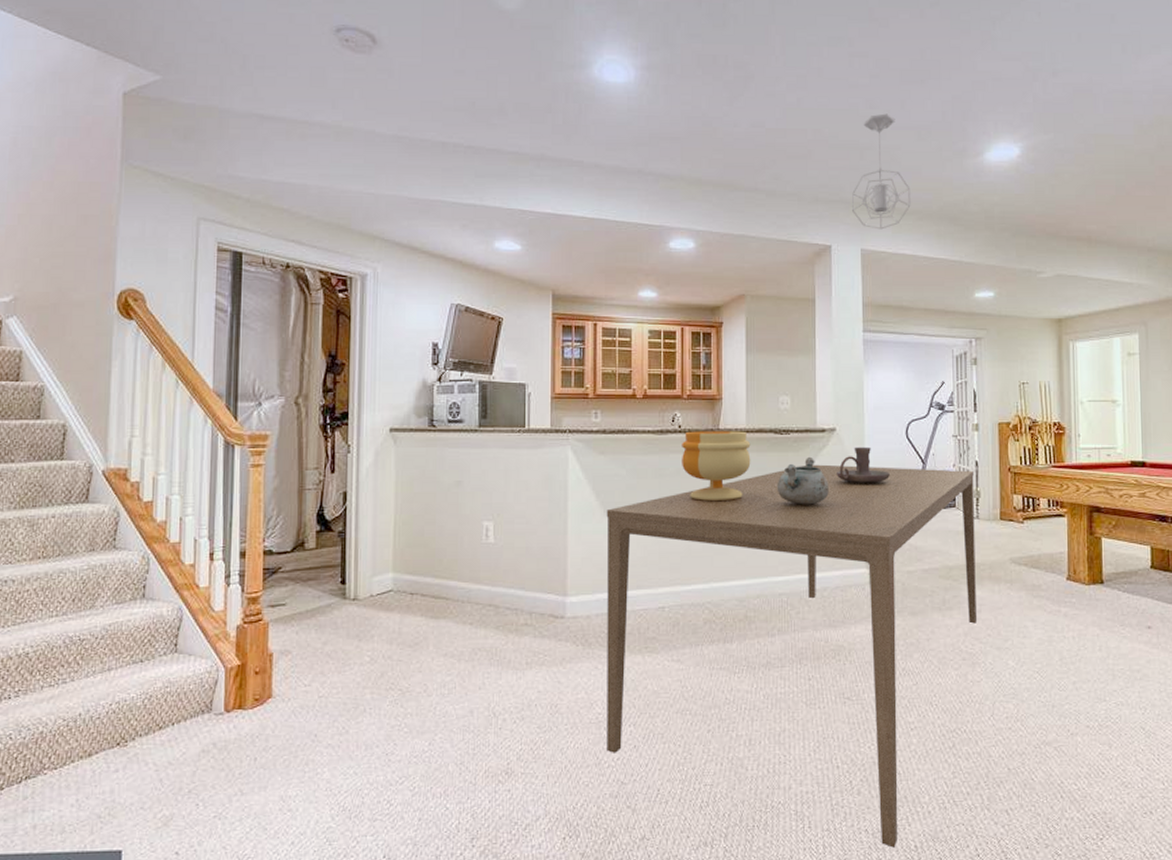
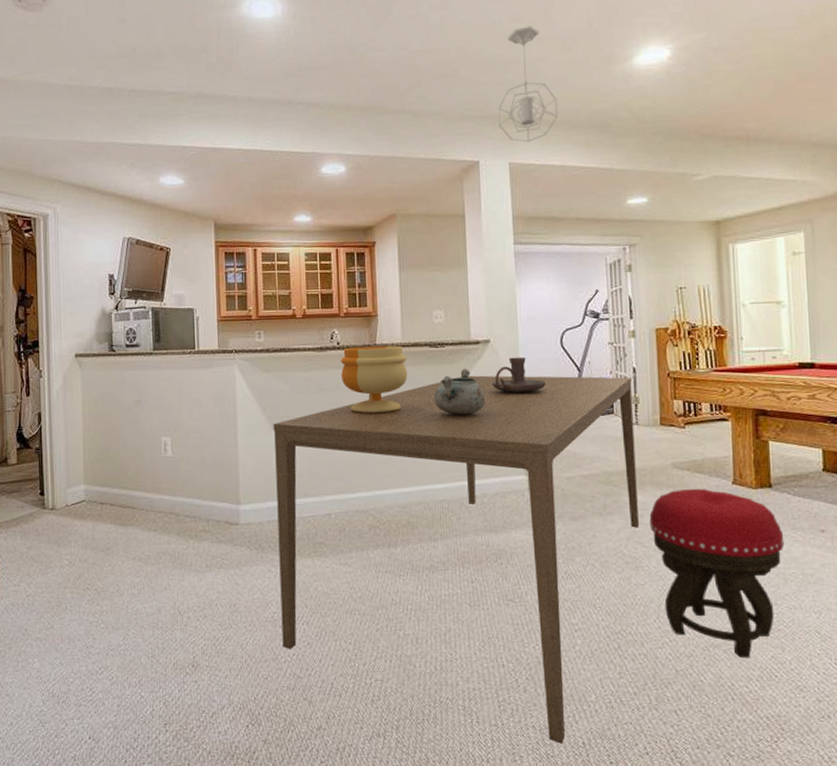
stool: none [987,585,1114,756] -> present [649,489,785,659]

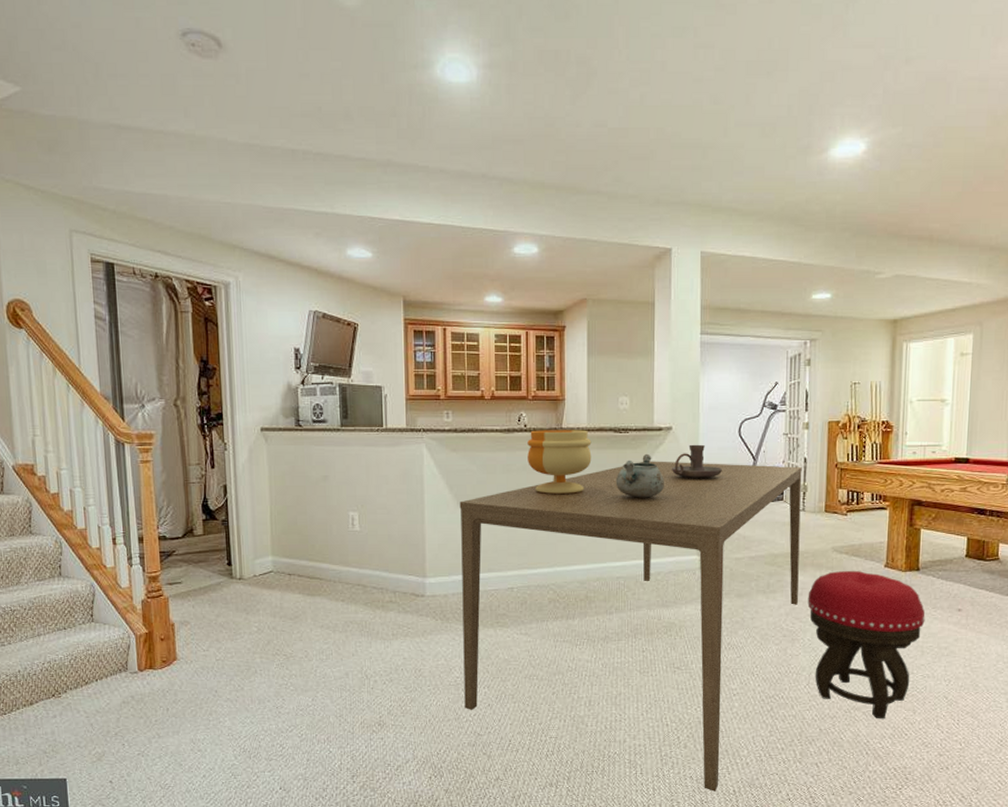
pendant light: present [497,26,558,142] -> none [692,109,752,232]

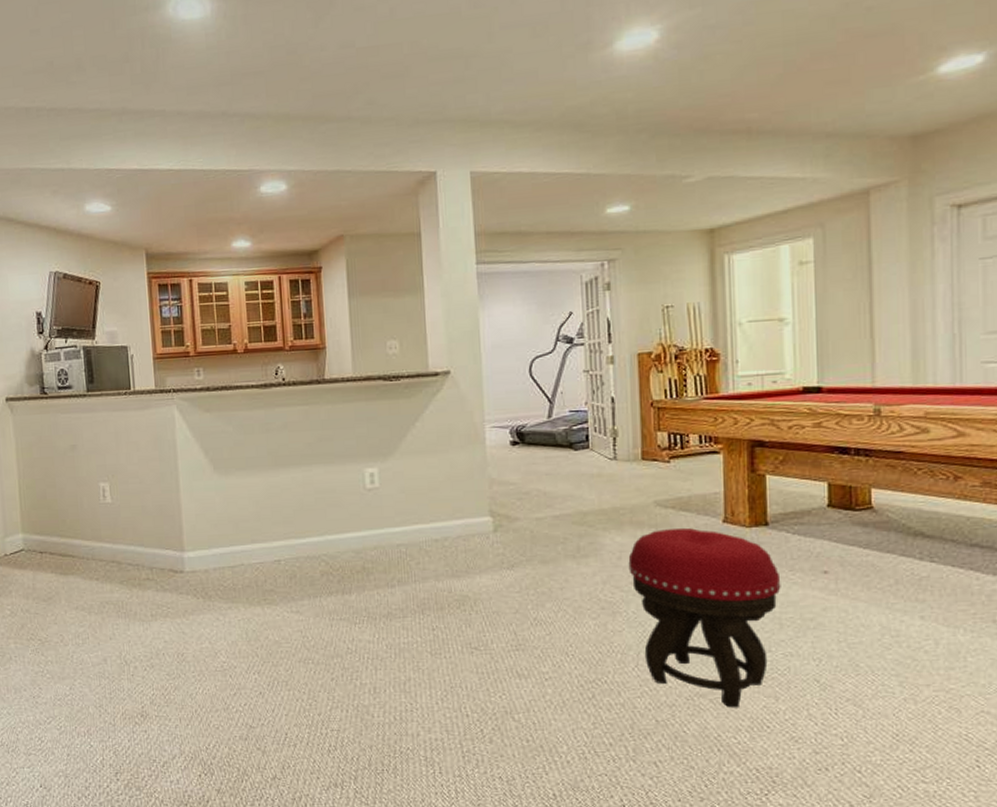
dining table: present [459,461,802,791] -> none [216,407,616,795]
footed bowl: present [527,430,592,495] -> none [287,380,360,454]
decorative bowl: present [615,453,664,498] -> none [388,402,446,454]
candle holder: present [672,444,722,479] -> none [453,388,513,429]

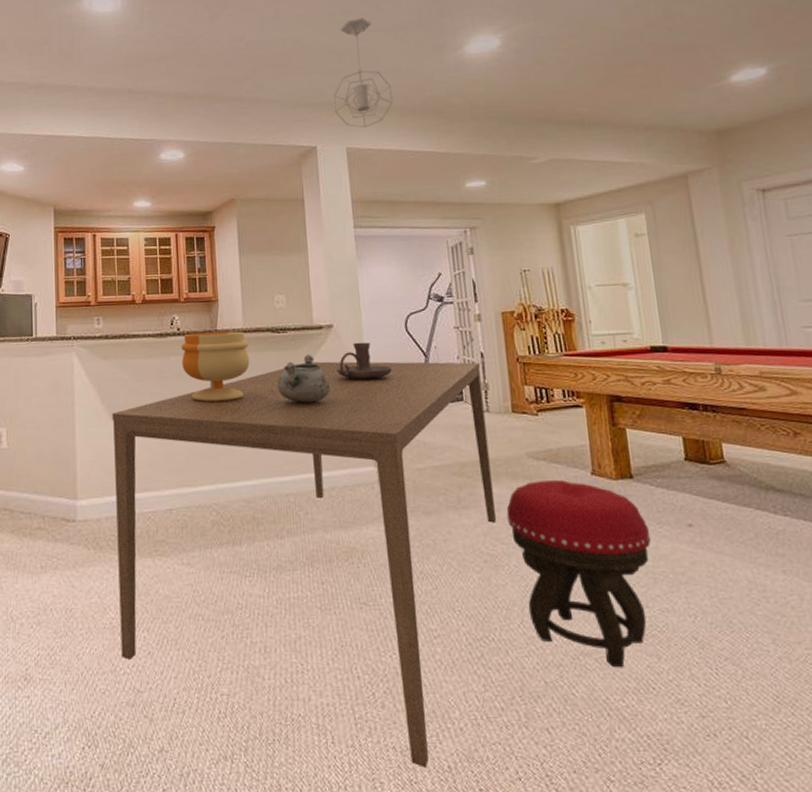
dining table: none [216,407,616,795] -> present [112,361,496,768]
footed bowl: none [287,380,360,454] -> present [181,331,250,403]
decorative bowl: none [388,402,446,454] -> present [277,354,330,403]
candle holder: none [453,388,513,429] -> present [337,342,392,380]
pendant light: none [457,11,527,148] -> present [333,17,393,128]

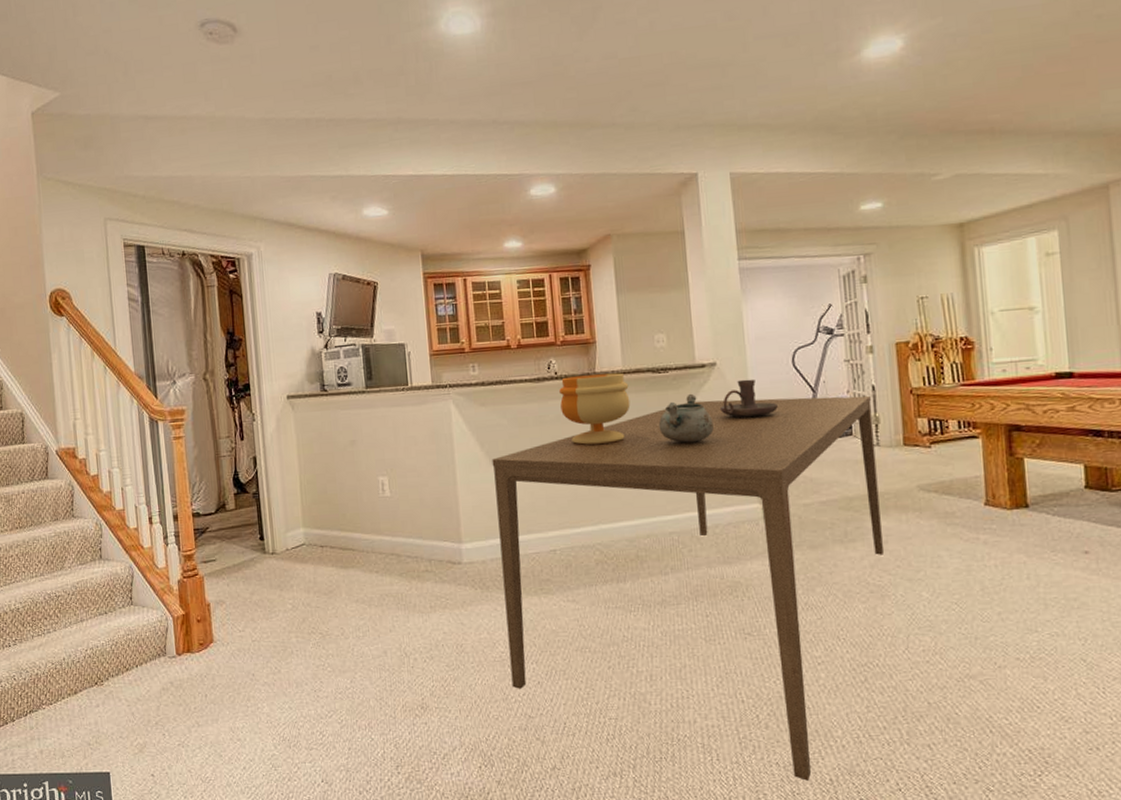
pendant light: present [333,17,393,128] -> none [716,23,782,150]
stool: present [506,480,651,668] -> none [894,511,1044,689]

